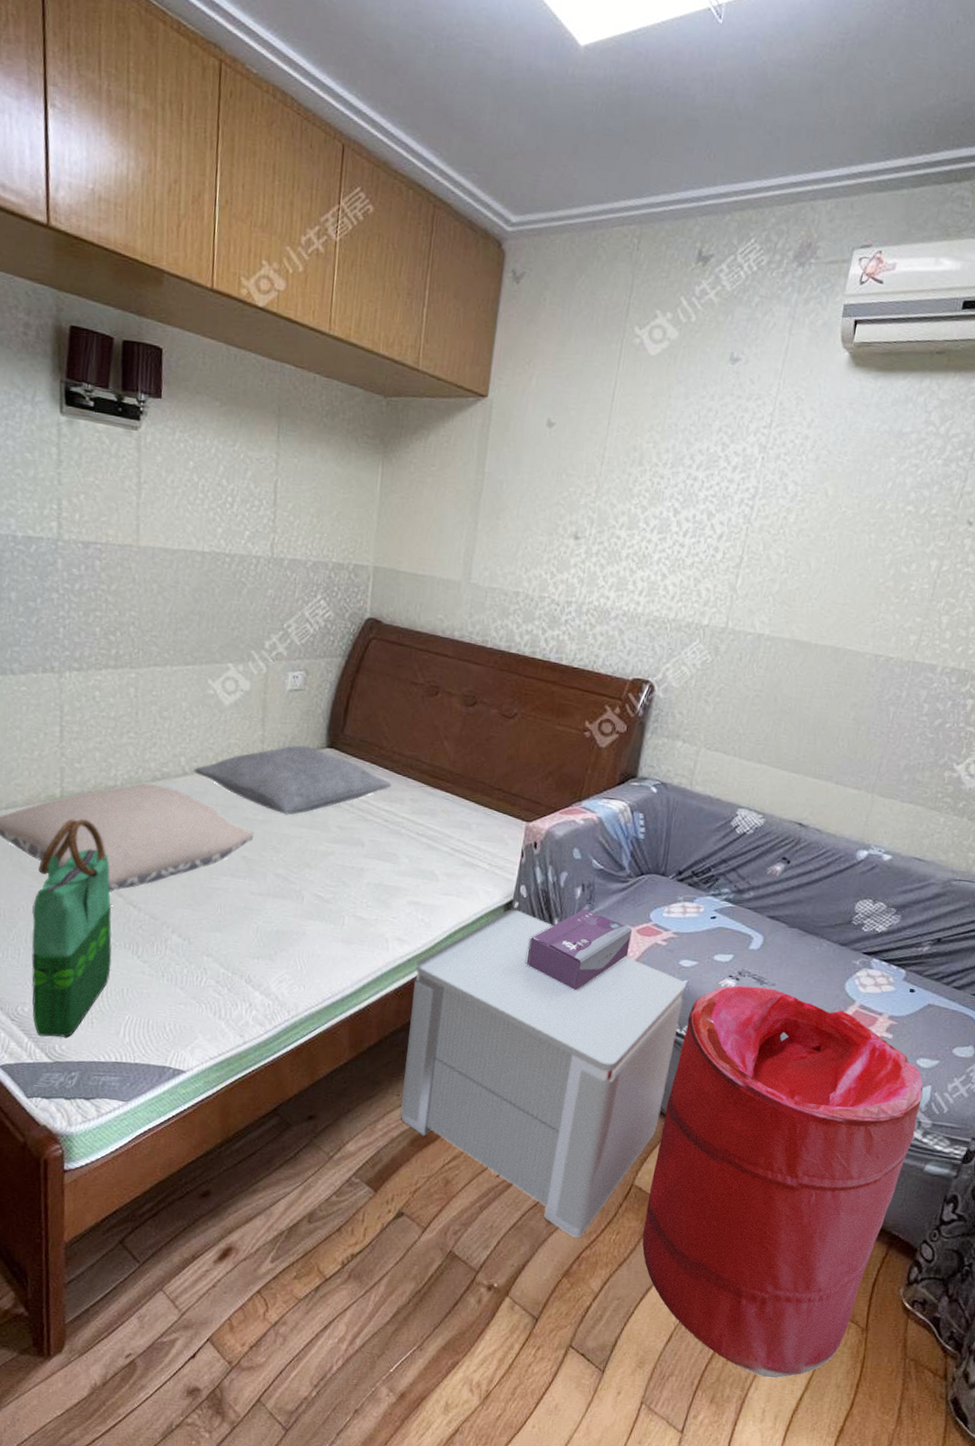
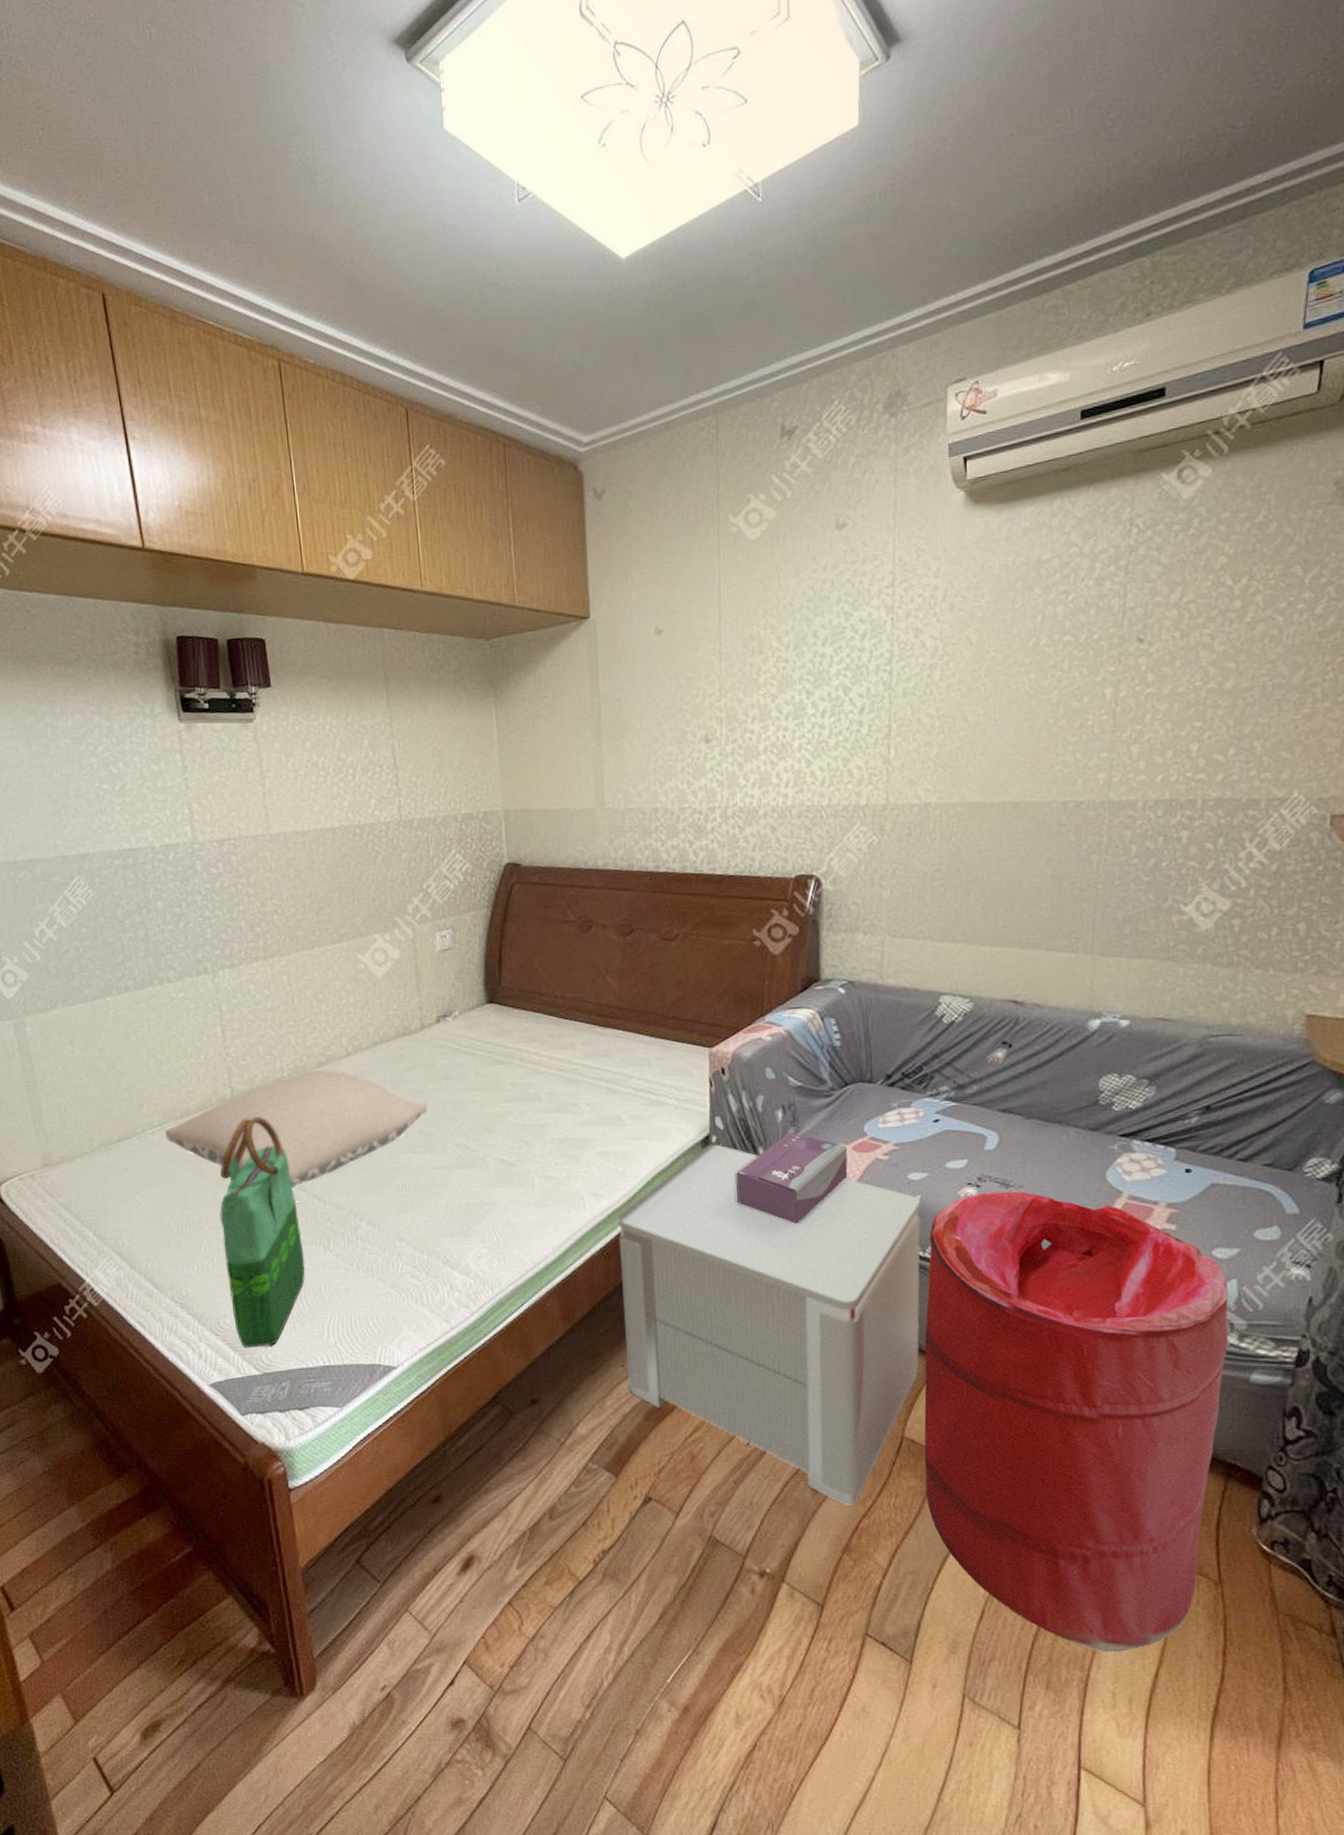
pillow: present [193,745,392,815] -> none [357,1005,560,1081]

